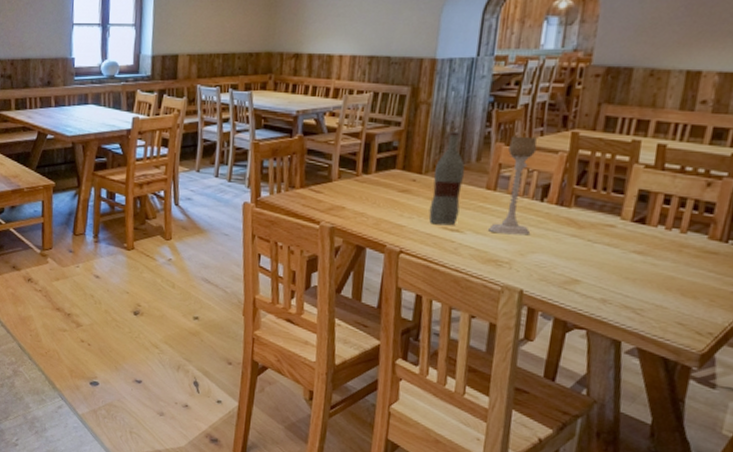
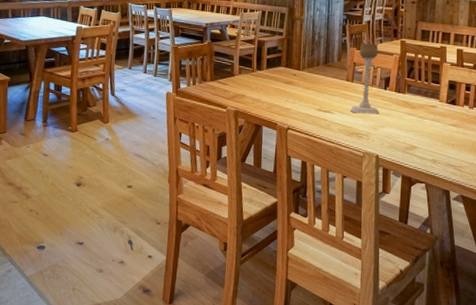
bottle: present [428,131,465,225] -> none [307,40,331,108]

